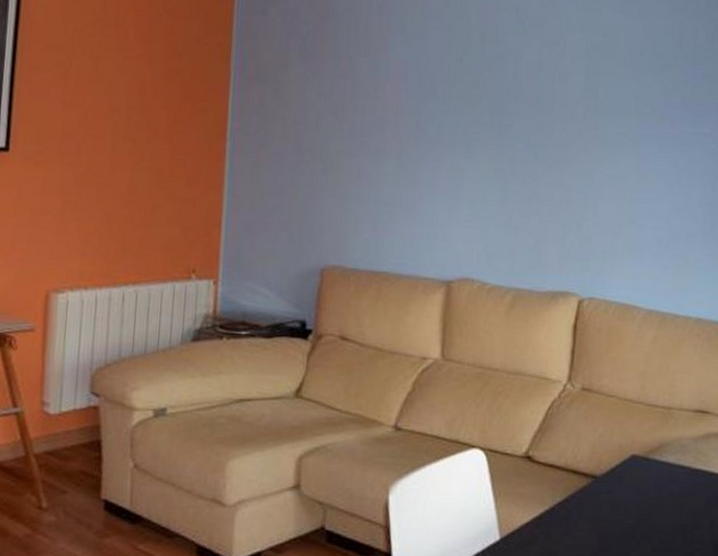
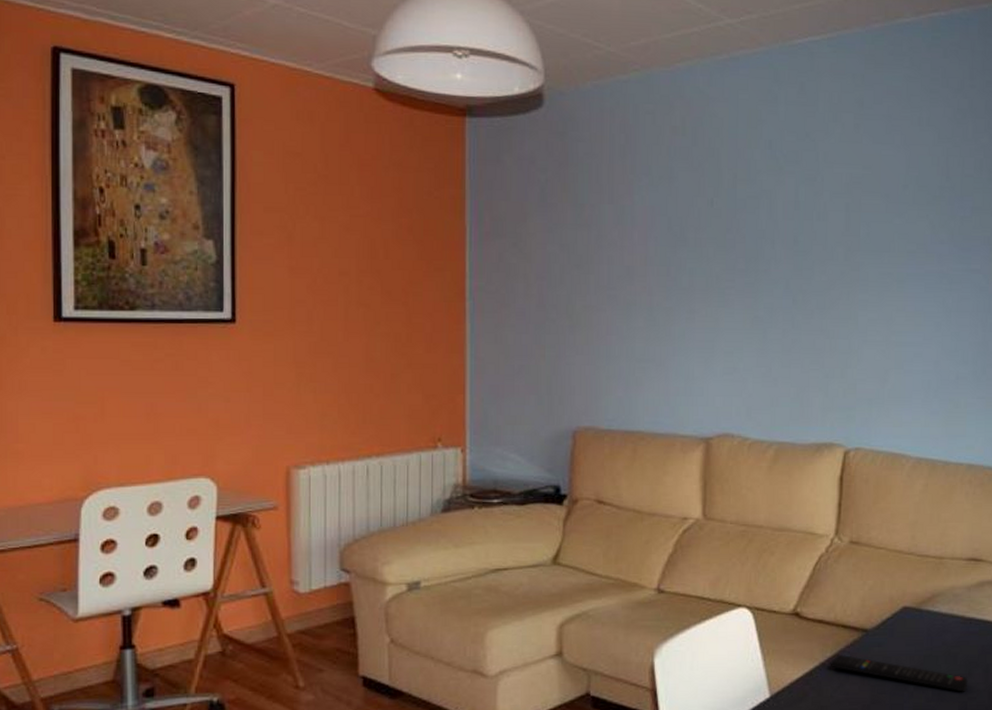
remote control: none [559,499,694,543] -> present [830,654,968,692]

